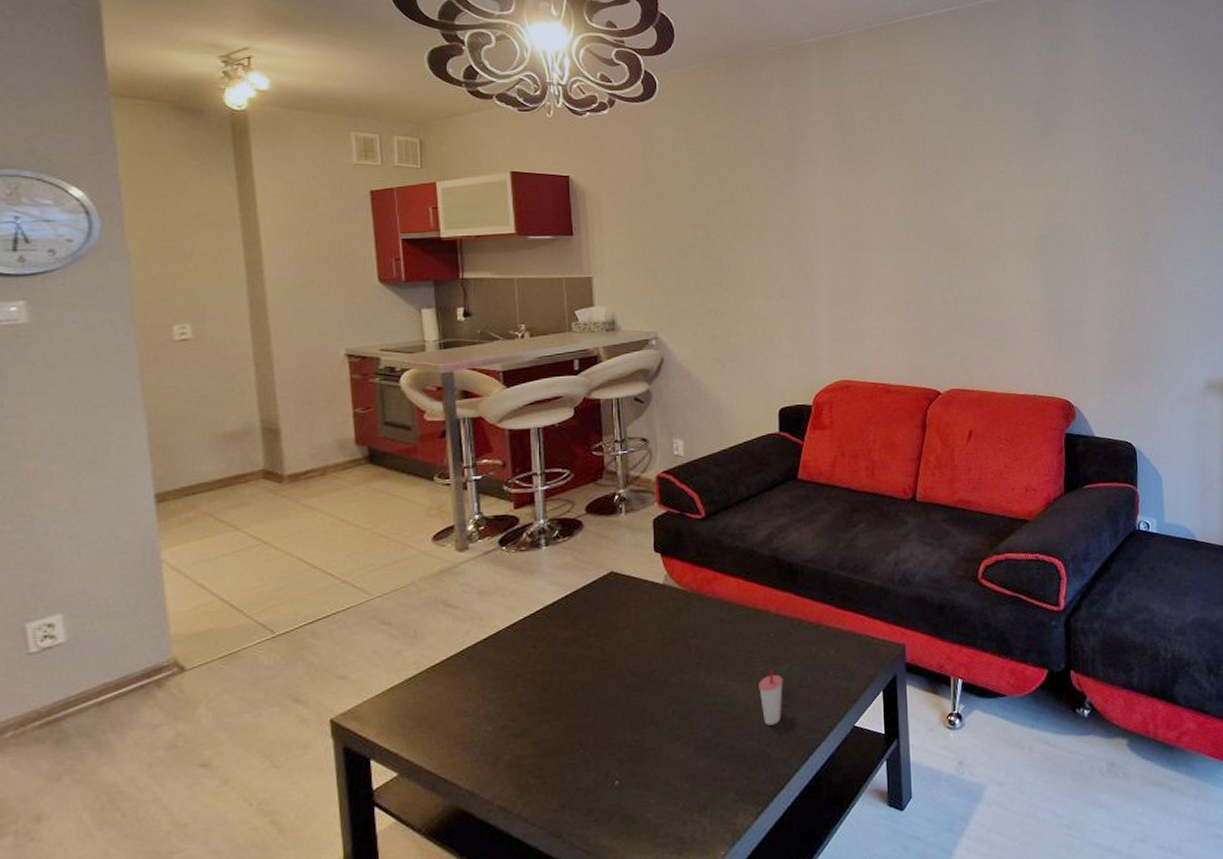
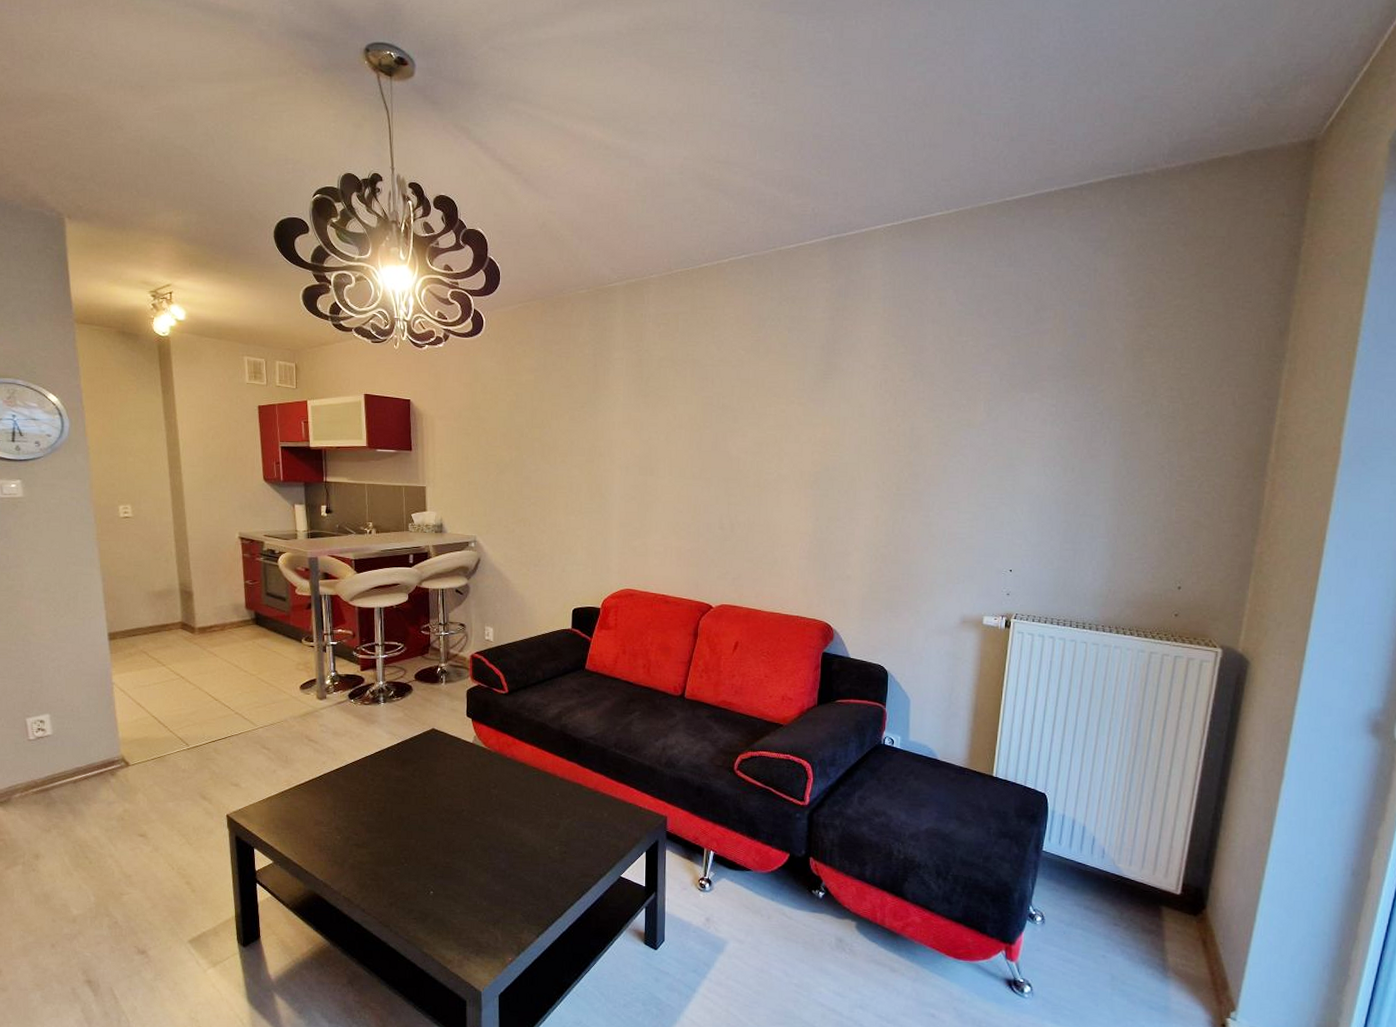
cup: present [759,668,783,726] -> none [545,821,565,866]

